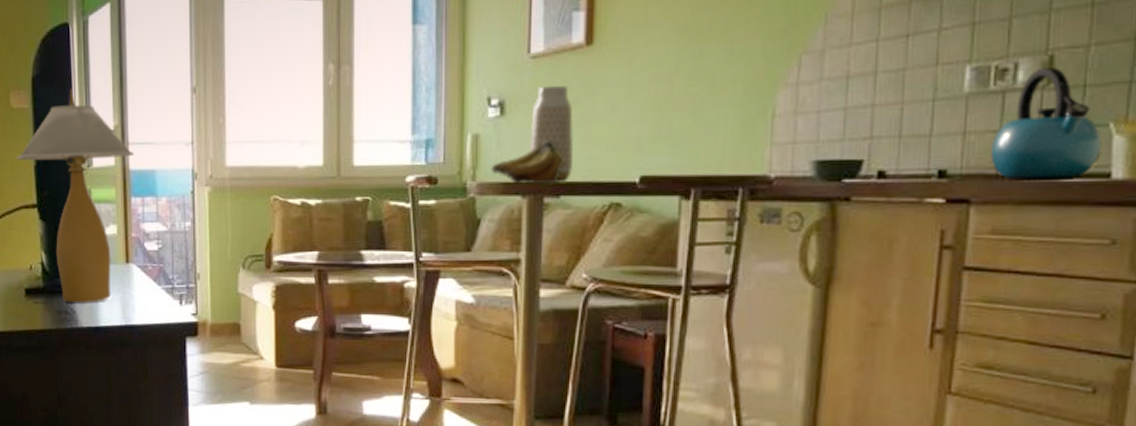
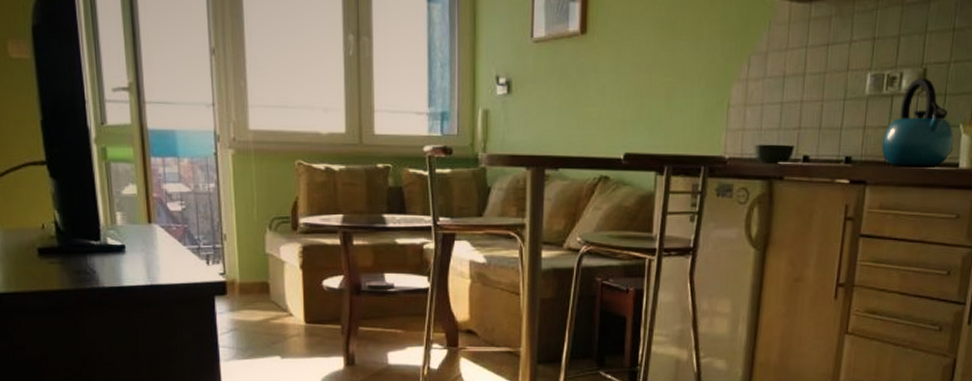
table lamp: present [16,88,134,302] -> none [19,41,151,262]
fruit: present [491,140,564,185] -> none [500,118,562,159]
vase: present [529,86,573,183] -> none [532,69,570,157]

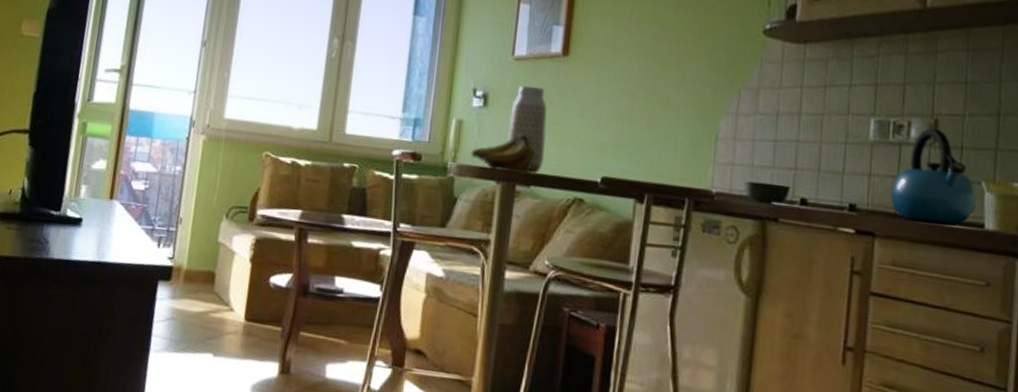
fruit: none [500,118,562,159] -> present [471,133,537,175]
vase: none [532,69,570,157] -> present [506,86,547,175]

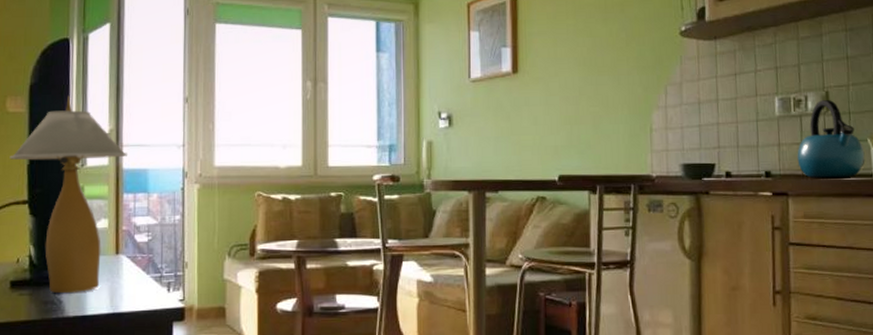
table lamp: none [17,25,136,235] -> present [9,96,127,293]
fruit: present [471,133,537,175] -> none [443,146,500,183]
vase: present [506,86,547,175] -> none [472,104,507,181]

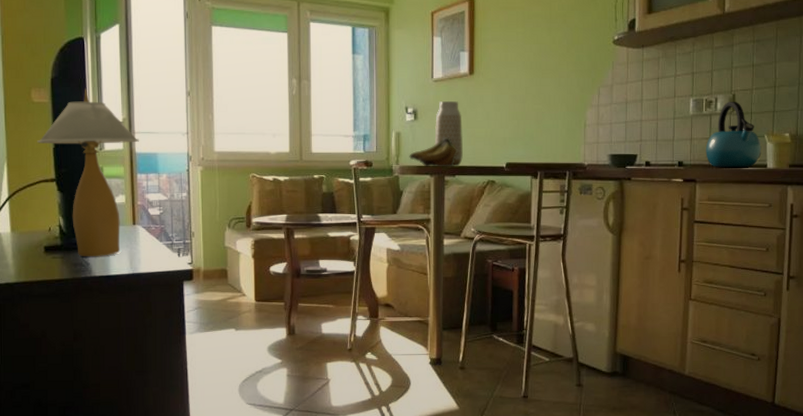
fruit: none [443,146,500,183] -> present [409,137,458,168]
vase: none [472,104,507,181] -> present [434,101,463,167]

